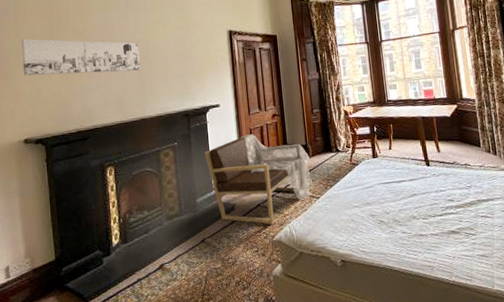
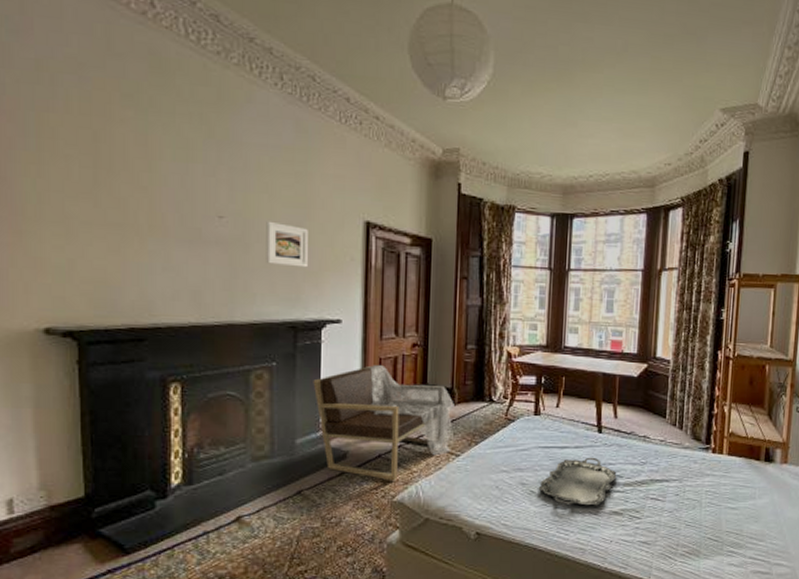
wall art: present [22,38,140,76] -> none [47,181,232,256]
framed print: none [161,41,193,72] -> present [266,221,309,268]
serving tray: none [385,186,449,229] -> present [538,457,617,506]

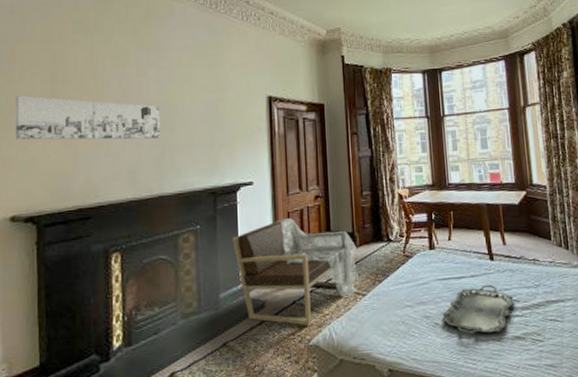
wall art: none [47,181,232,256] -> present [15,95,160,140]
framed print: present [266,221,309,268] -> none [187,106,223,142]

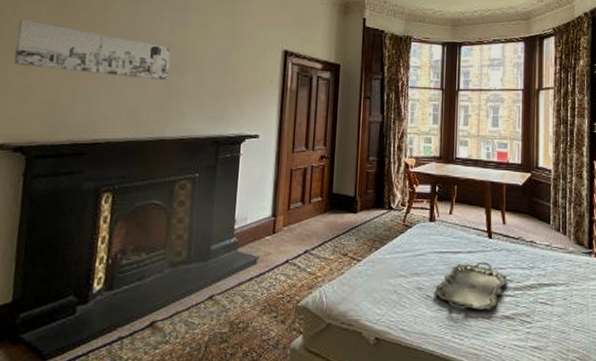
armchair: present [232,218,358,326] -> none [230,176,357,286]

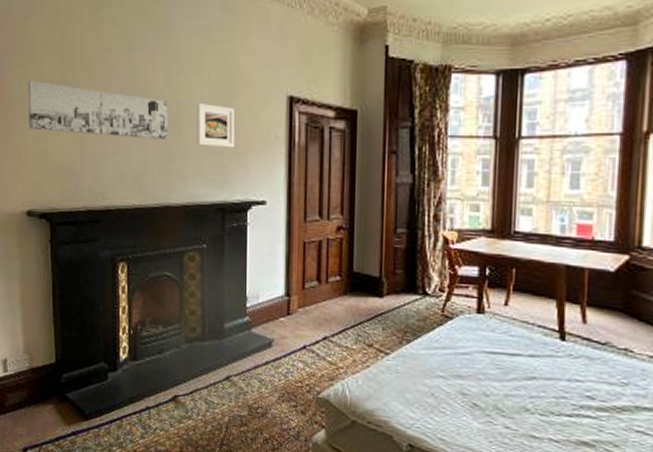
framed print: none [196,50,235,90] -> present [197,102,235,148]
serving tray: present [434,261,507,310] -> none [482,369,587,432]

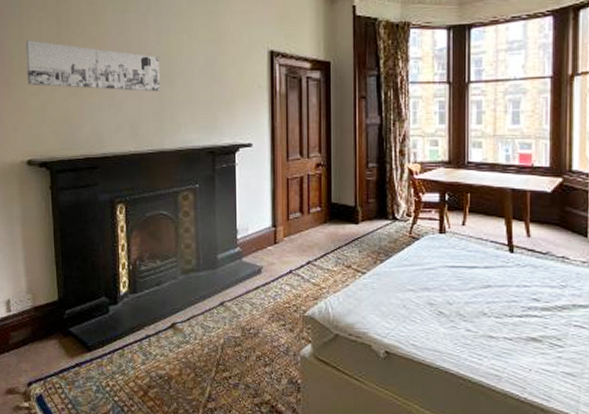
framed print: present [197,102,235,148] -> none [186,58,223,98]

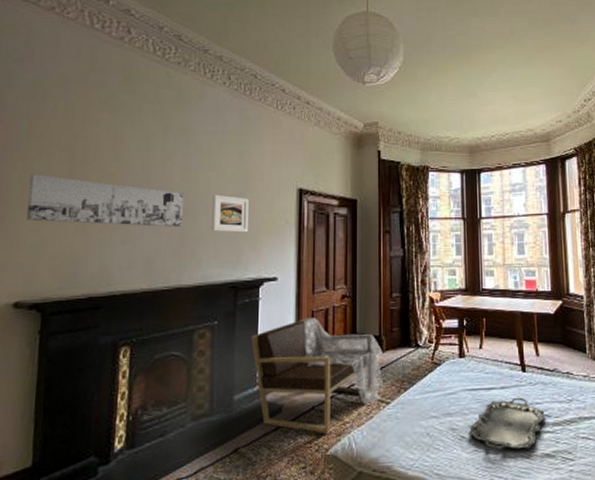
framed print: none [186,58,223,98] -> present [211,194,249,233]
armchair: none [230,185,358,296] -> present [251,318,383,434]
serving tray: none [447,278,533,331] -> present [468,397,545,449]

